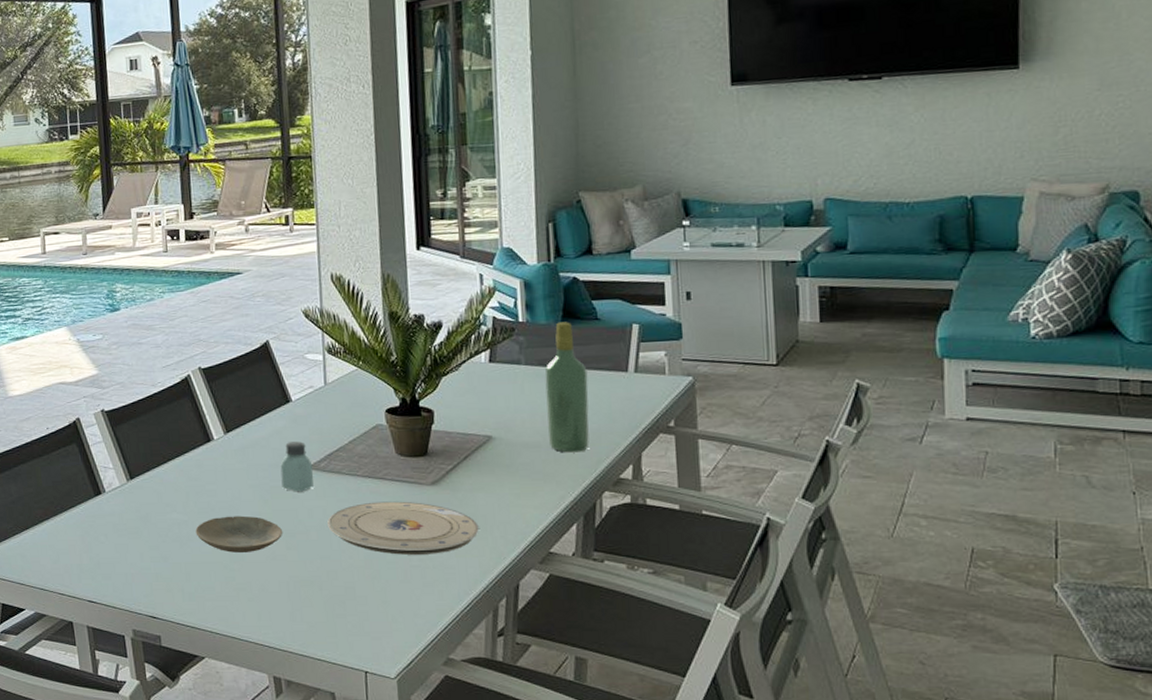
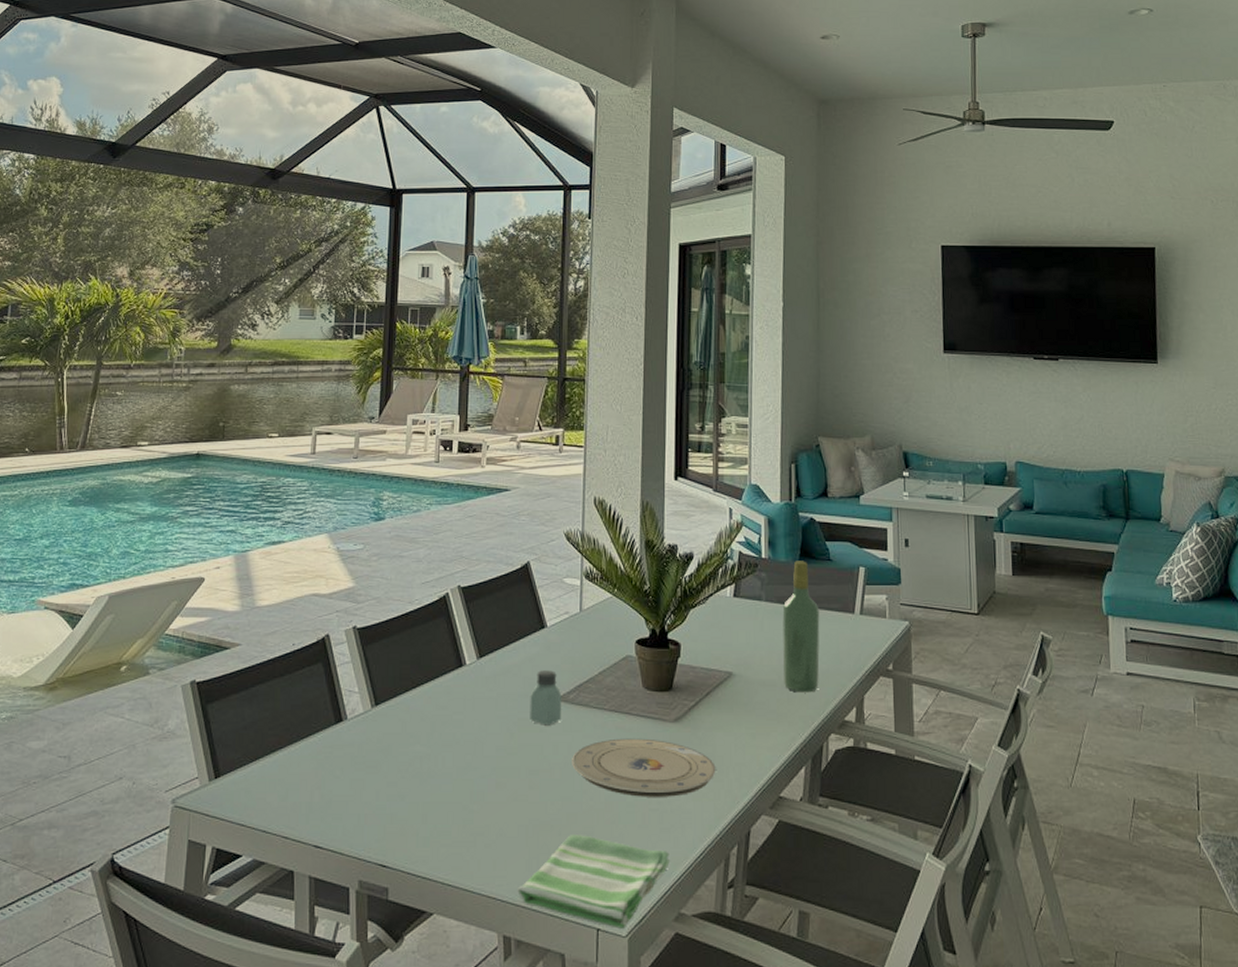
plate: present [195,515,283,553] -> none [437,750,527,791]
dish towel: none [283,589,436,671] -> present [517,835,671,929]

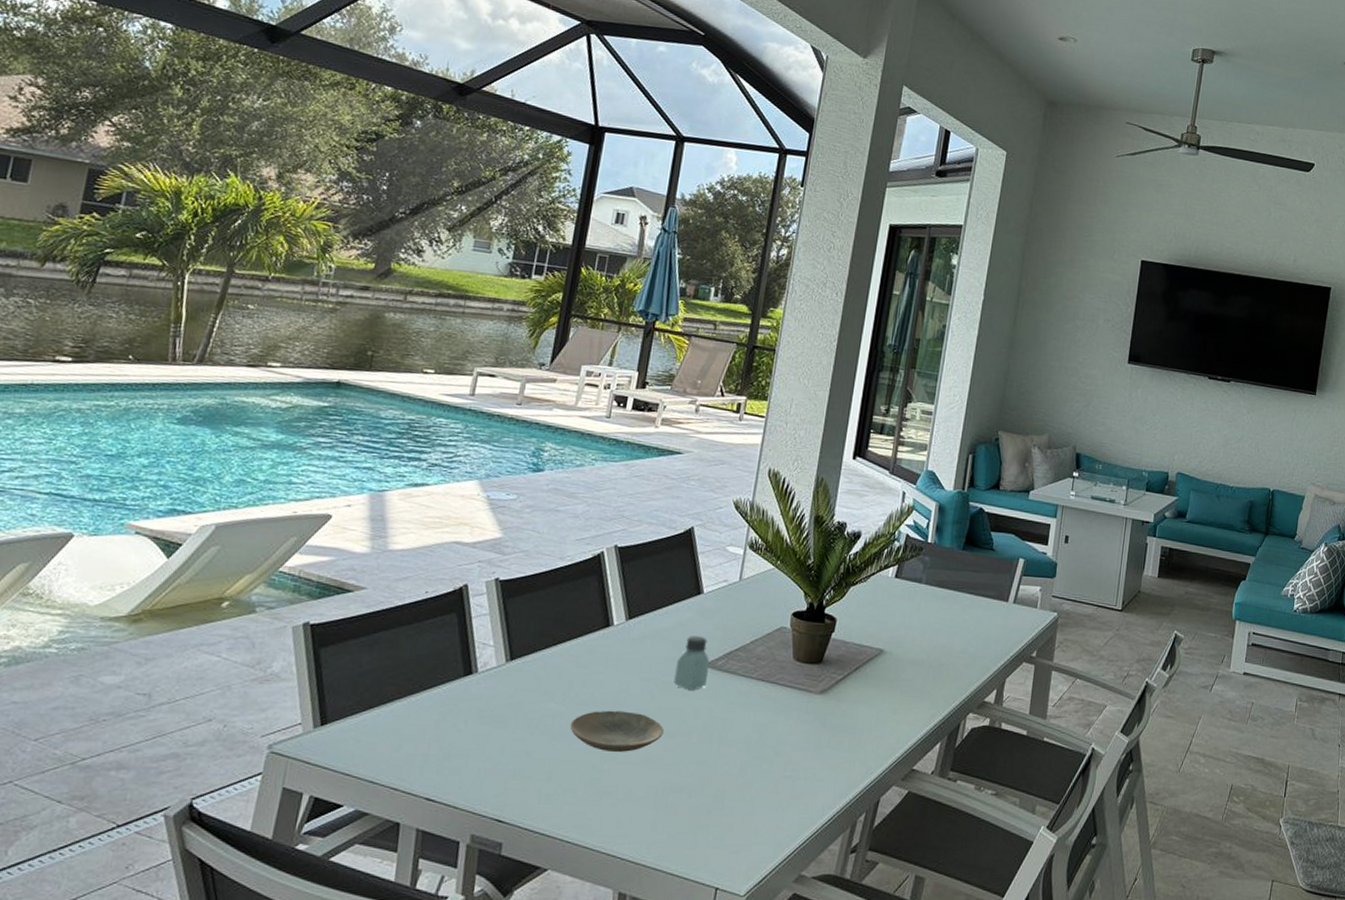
plate: none [437,750,527,791] -> present [570,710,665,752]
dish towel: present [517,835,671,929] -> none [639,797,798,888]
plate: present [572,738,716,797] -> none [711,706,855,765]
wine bottle: present [782,561,820,693] -> none [932,548,976,674]

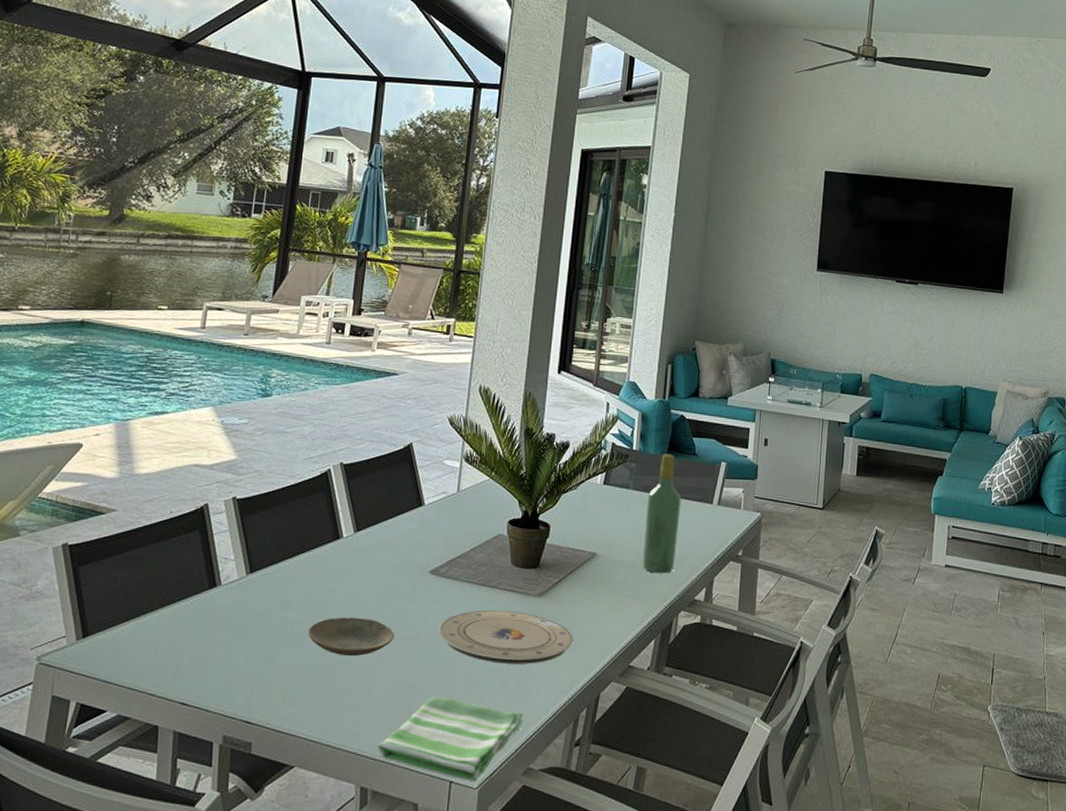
dish towel: none [639,797,798,888] -> present [377,696,524,781]
saltshaker: present [674,636,710,690] -> none [401,545,434,596]
plate: none [711,706,855,765] -> present [438,610,573,664]
wine bottle: none [932,548,976,674] -> present [643,454,681,574]

